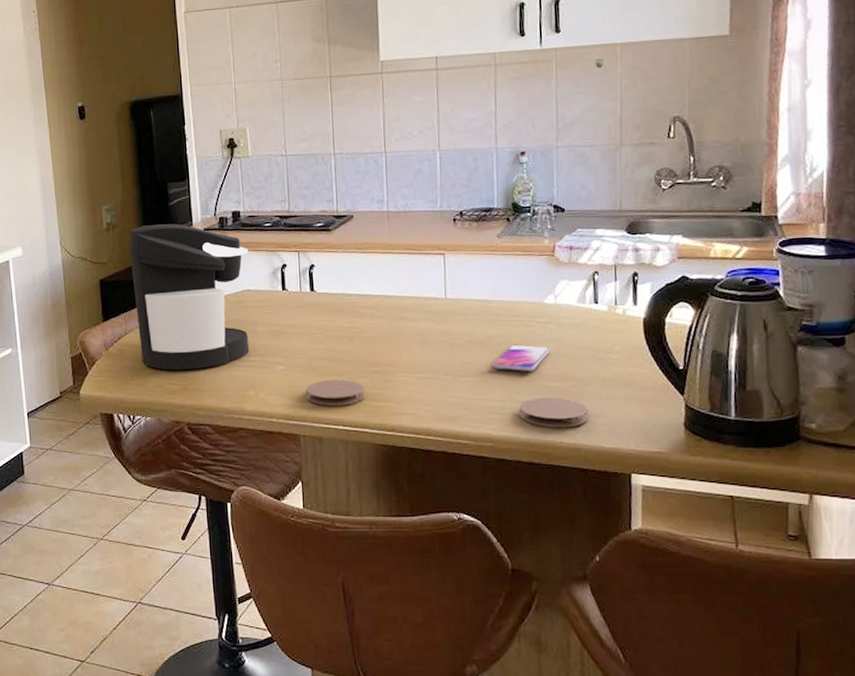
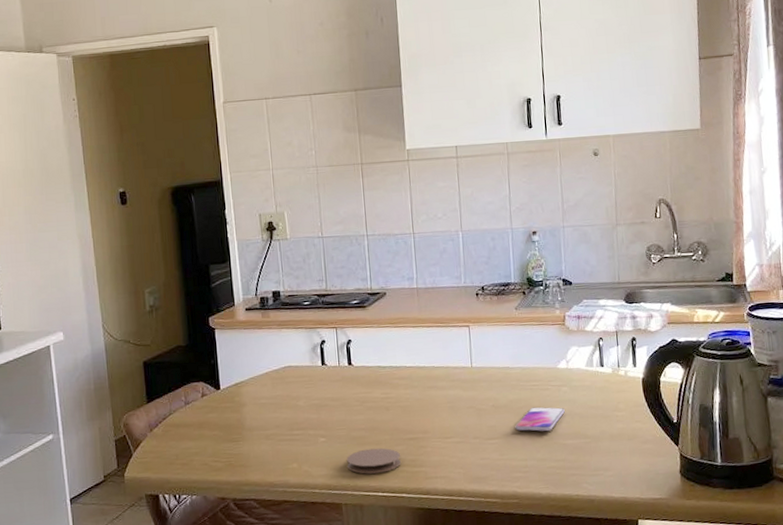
coffee maker: present [129,224,250,370] -> none [172,304,292,448]
coaster: present [519,397,588,428] -> none [540,454,600,482]

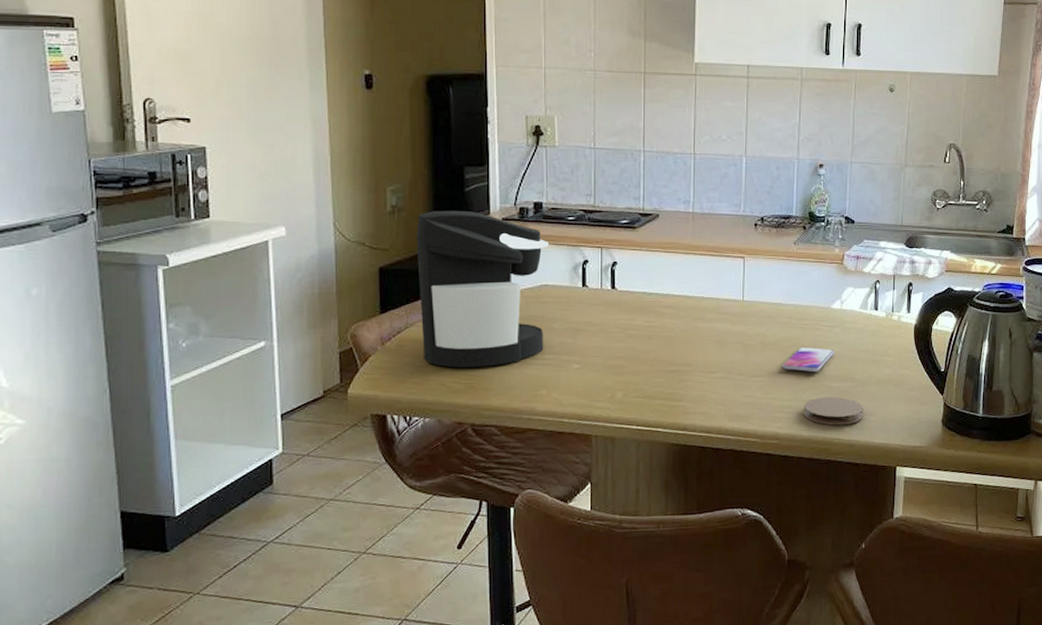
coffee maker: none [172,304,292,448] -> present [416,211,549,368]
coaster: present [346,448,401,474] -> none [600,378,659,406]
coaster: none [540,454,600,482] -> present [803,396,863,426]

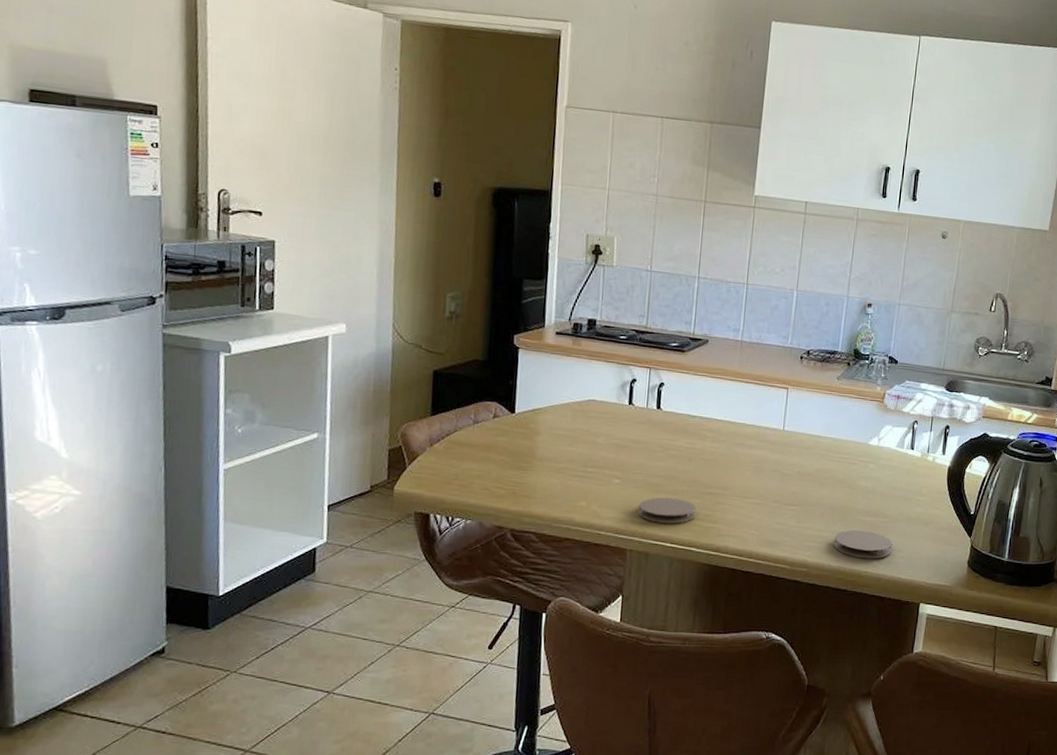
coffee maker: present [416,211,549,368] -> none [469,320,599,475]
coaster: none [600,378,659,406] -> present [638,497,696,524]
smartphone: present [782,346,834,373] -> none [816,479,868,506]

